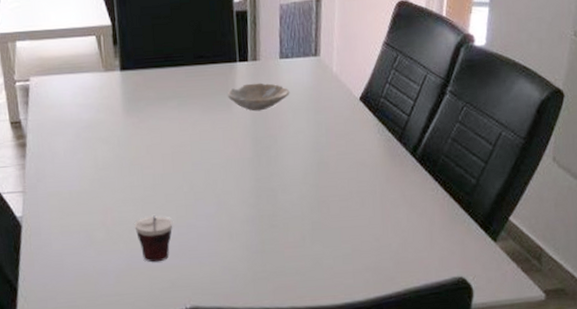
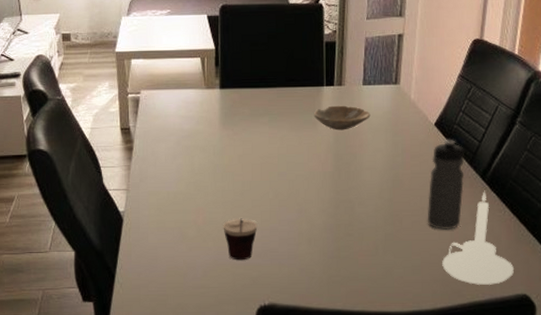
water bottle: none [356,114,394,214] -> present [427,139,465,230]
candle holder: none [374,168,449,271] -> present [442,190,514,285]

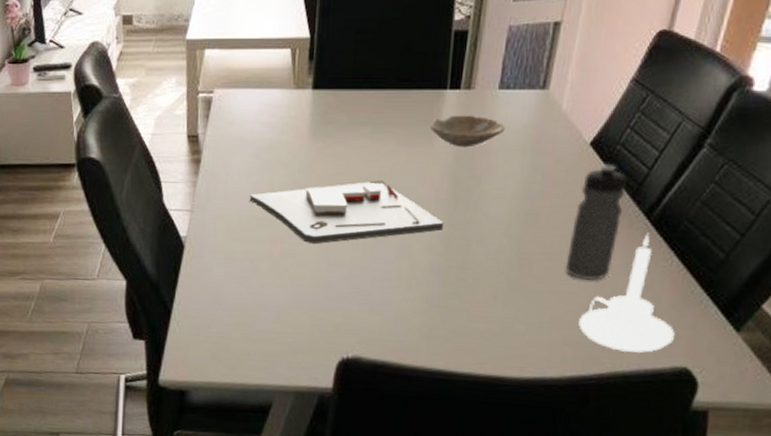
board game: none [175,159,332,213] -> present [249,180,444,245]
cup: present [223,218,258,261] -> none [303,252,347,303]

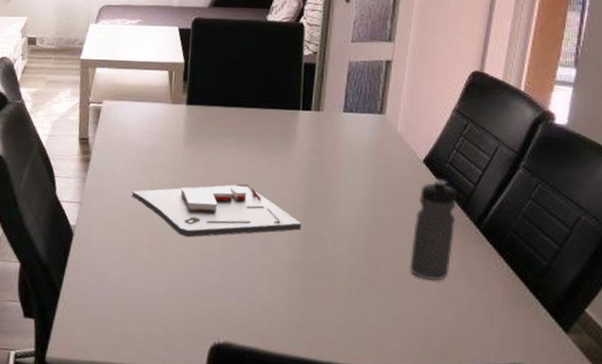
bowl: present [429,115,505,148] -> none [286,131,351,160]
candle holder: present [578,232,675,353] -> none [425,240,511,349]

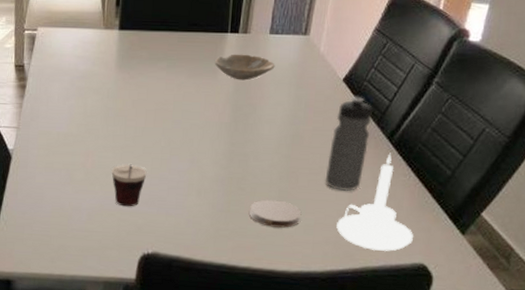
board game: present [131,184,302,238] -> none [66,106,227,158]
cup: none [179,244,217,291] -> present [111,164,147,207]
bowl: none [286,131,351,160] -> present [214,54,275,81]
coaster: none [329,287,386,320] -> present [249,199,302,229]
candle holder: none [425,240,511,349] -> present [336,153,413,251]

